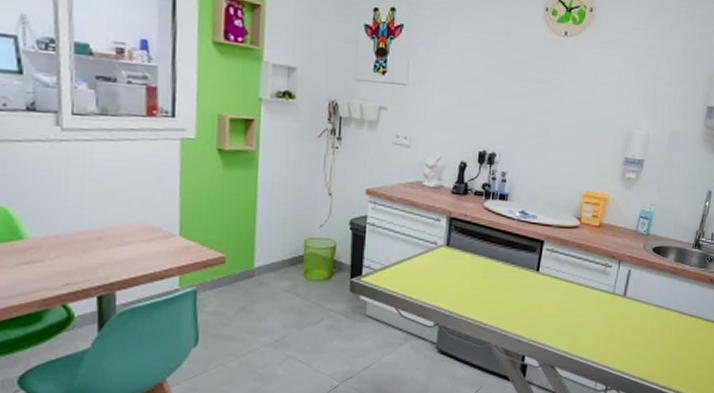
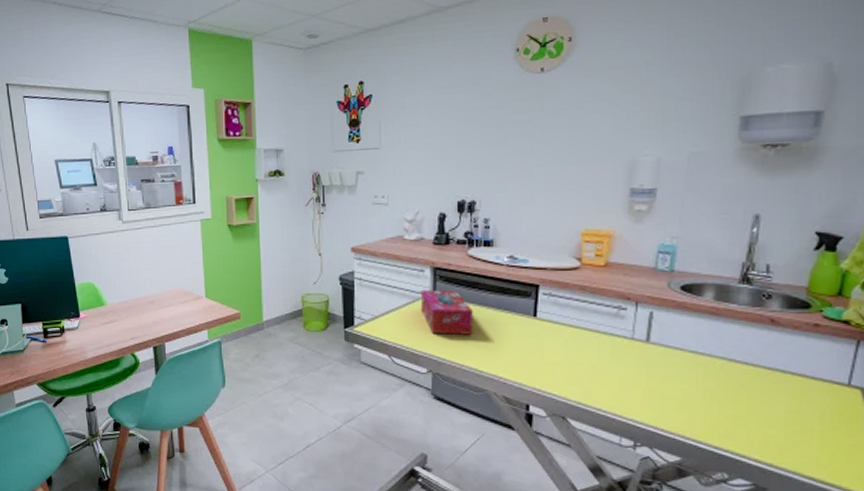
tissue box: none [433,239,483,287] -> present [420,289,473,335]

